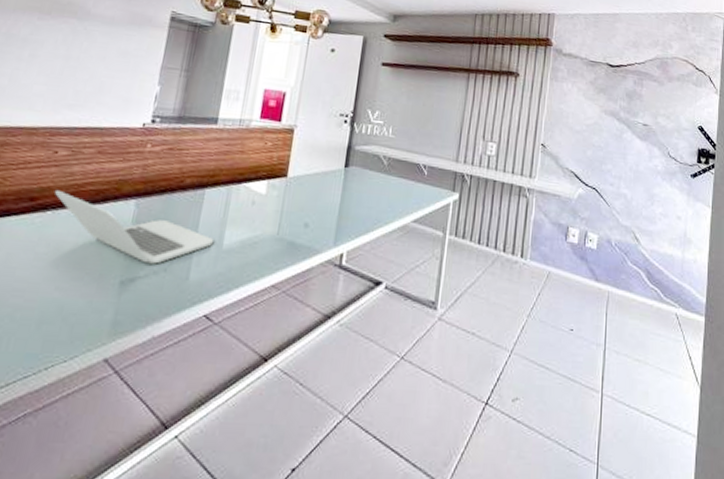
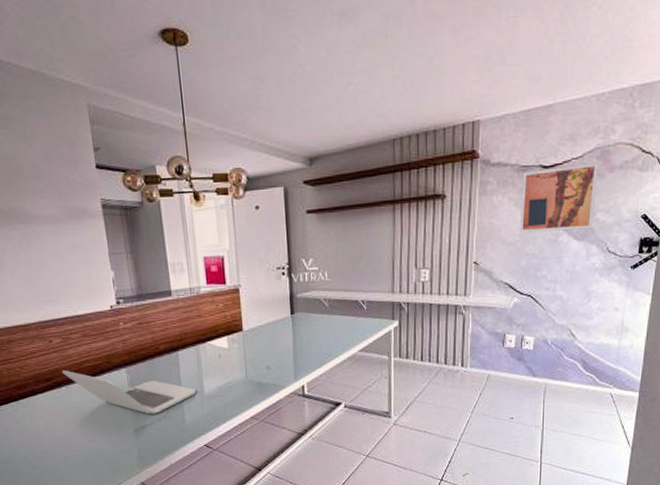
wall art: none [586,66,659,131] -> present [519,162,599,233]

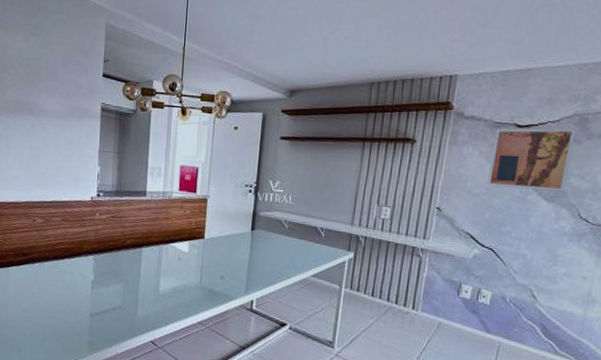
laptop: present [61,370,196,414] -> none [38,248,152,303]

